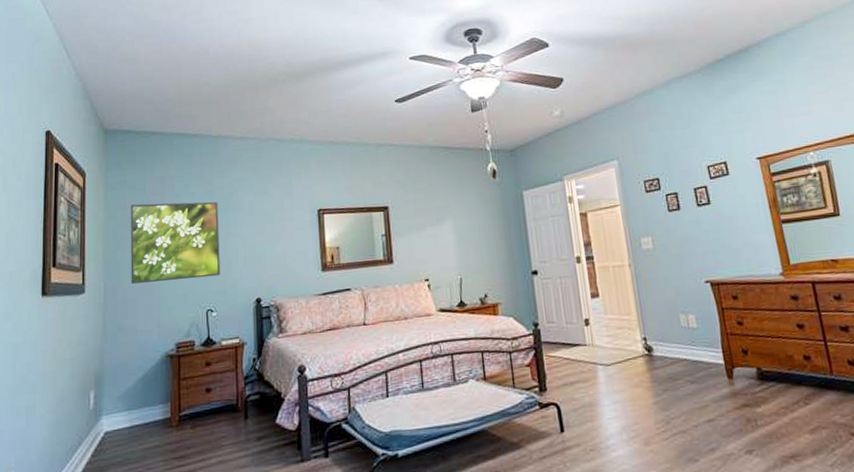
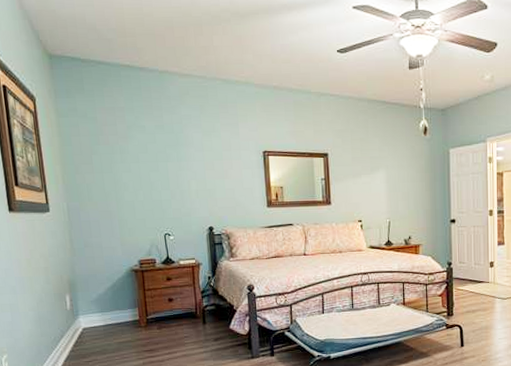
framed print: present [130,202,220,284] -> none [83,132,175,206]

